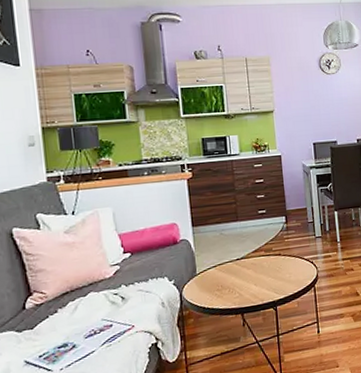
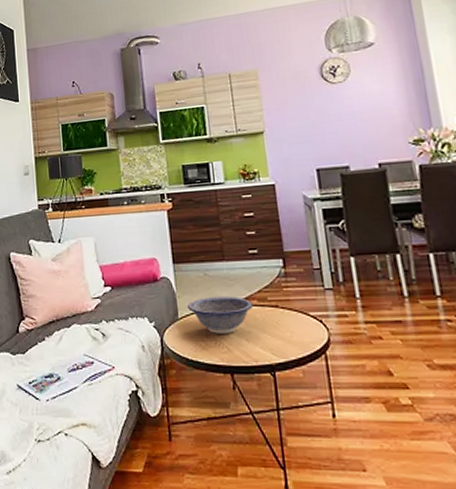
decorative bowl: none [205,250,262,283] -> present [188,296,254,334]

